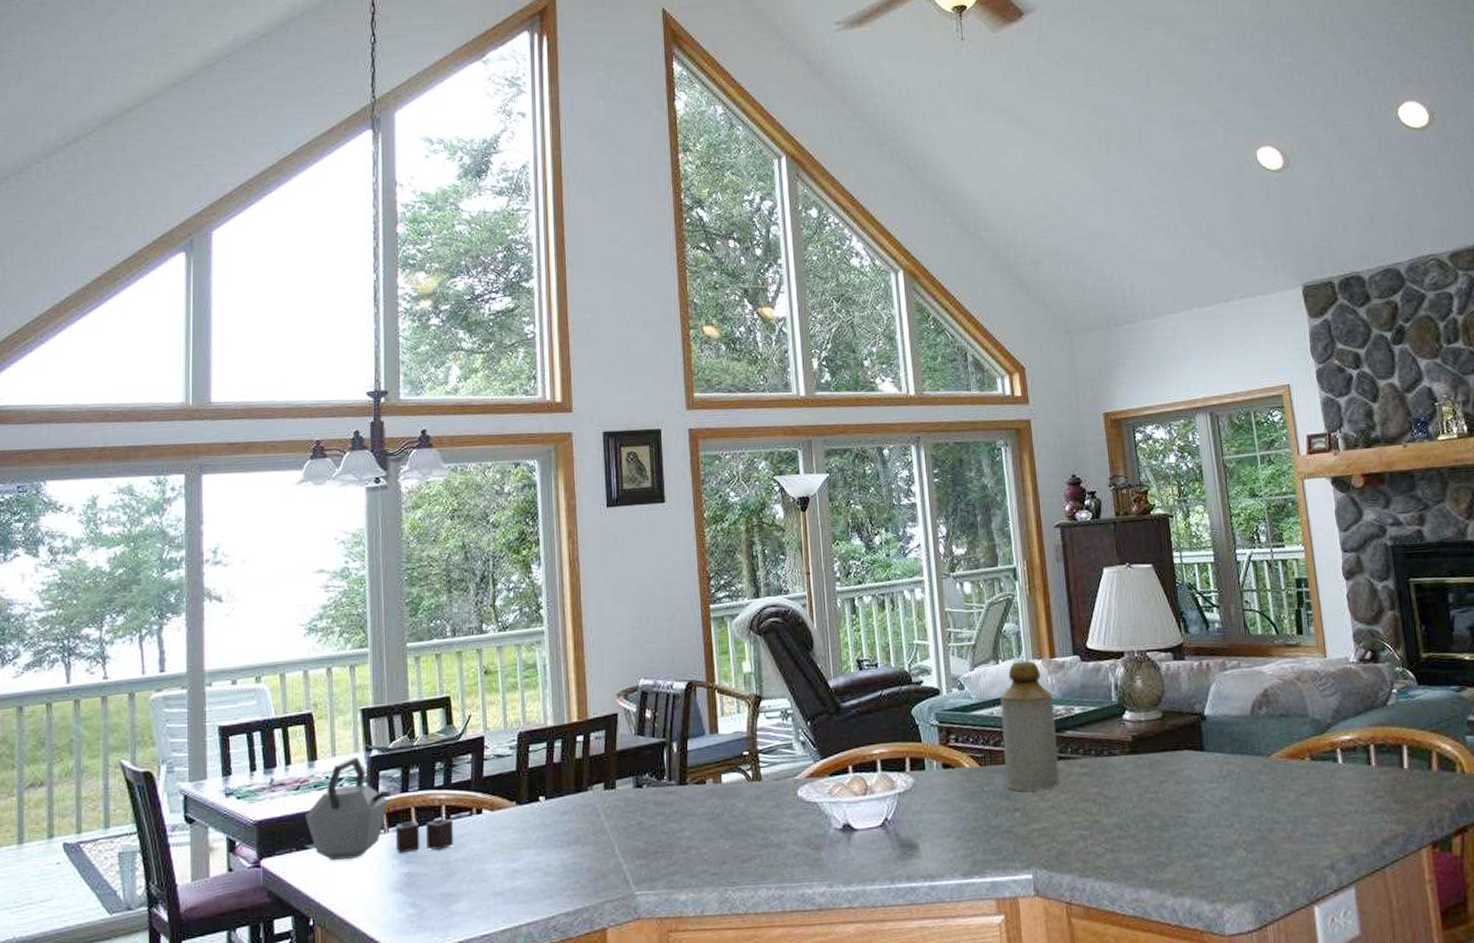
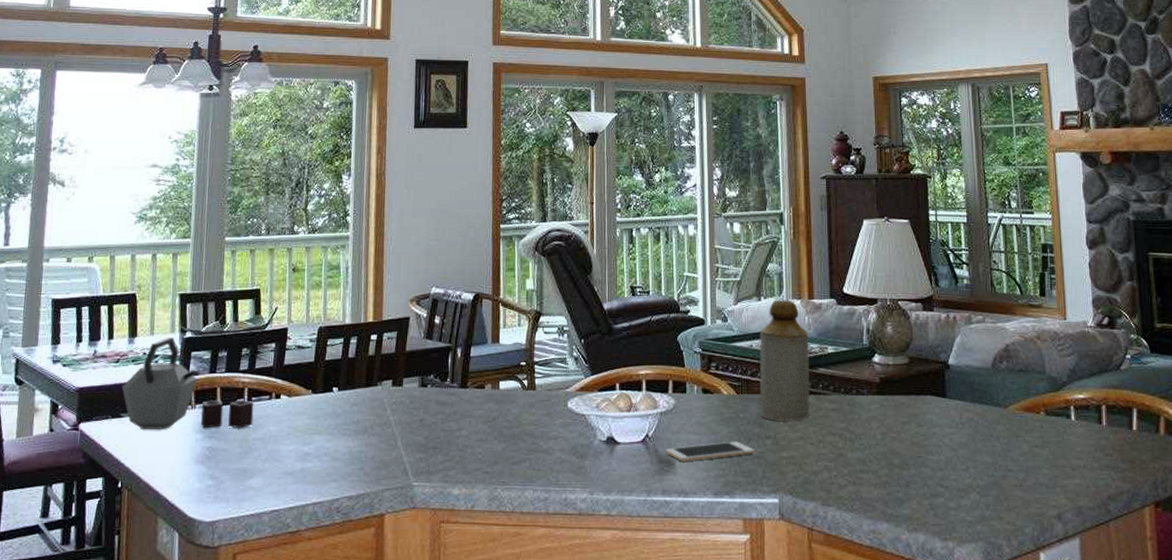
cell phone: none [907,817,1004,844] -> present [666,441,755,461]

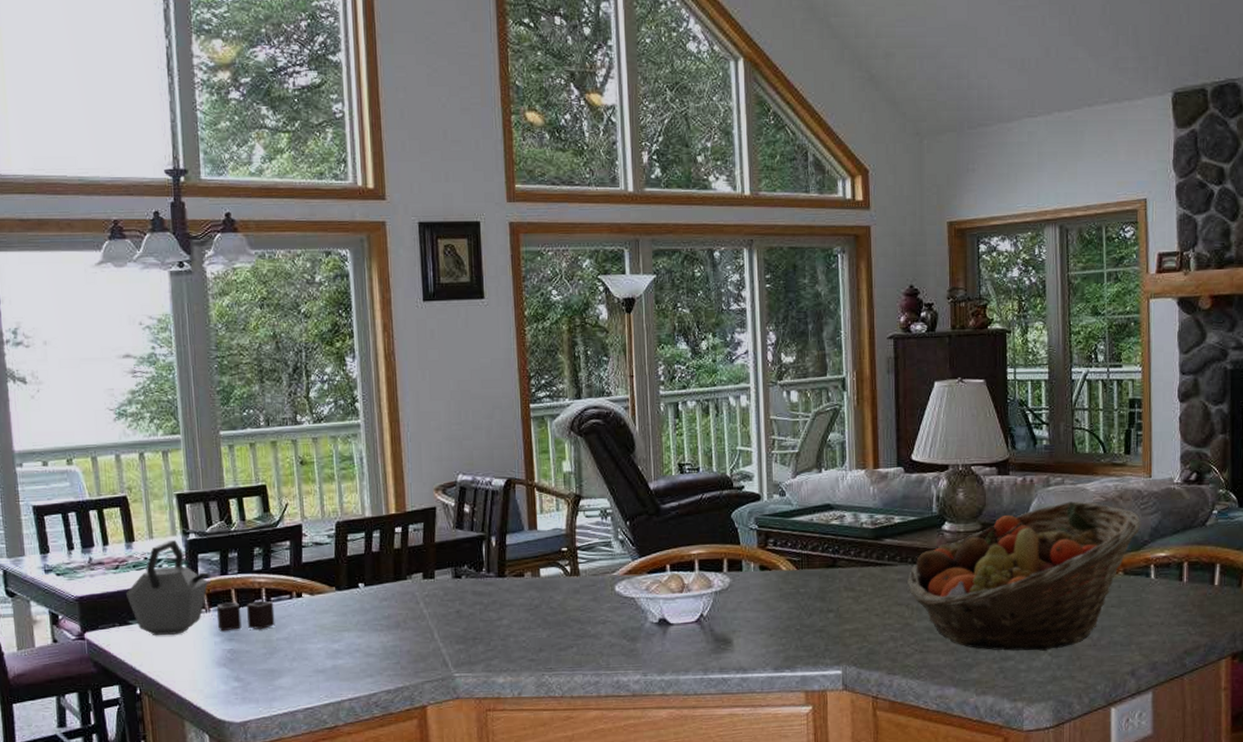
cell phone: present [666,441,755,461] -> none [722,616,817,639]
bottle: present [760,299,809,421] -> none [821,470,874,594]
fruit basket: none [841,340,1059,489] -> present [907,501,1141,651]

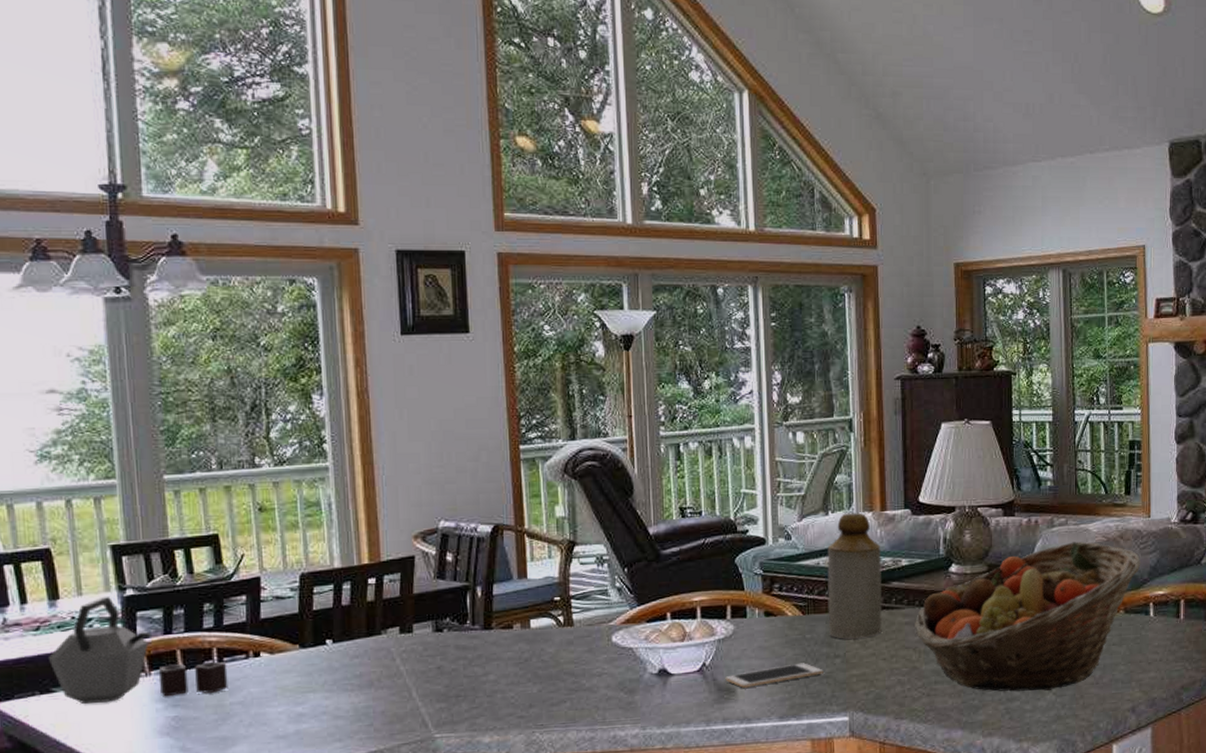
cell phone: none [722,616,817,639] -> present [725,663,823,688]
bottle: none [821,470,874,594] -> present [827,512,882,639]

